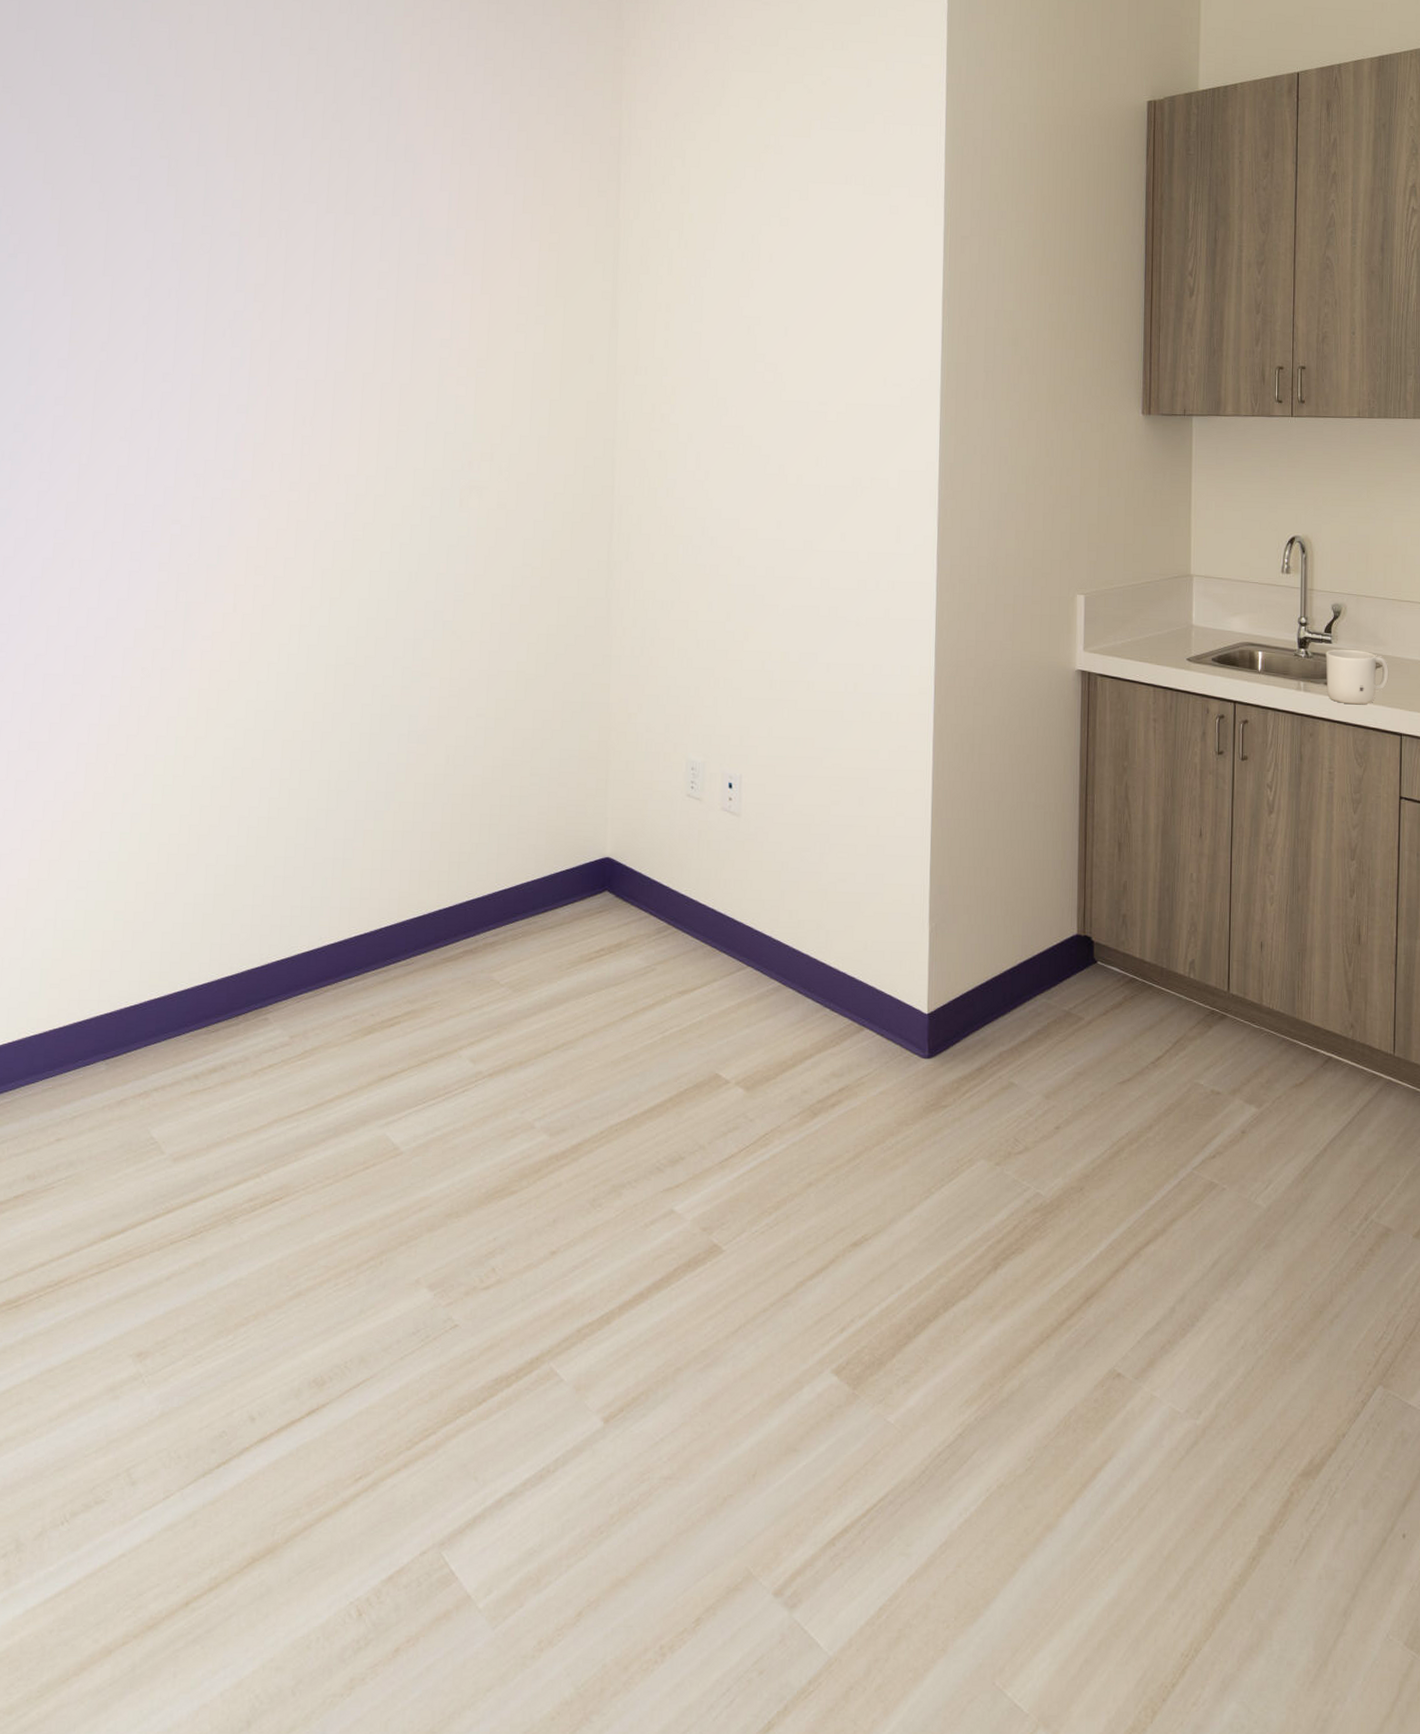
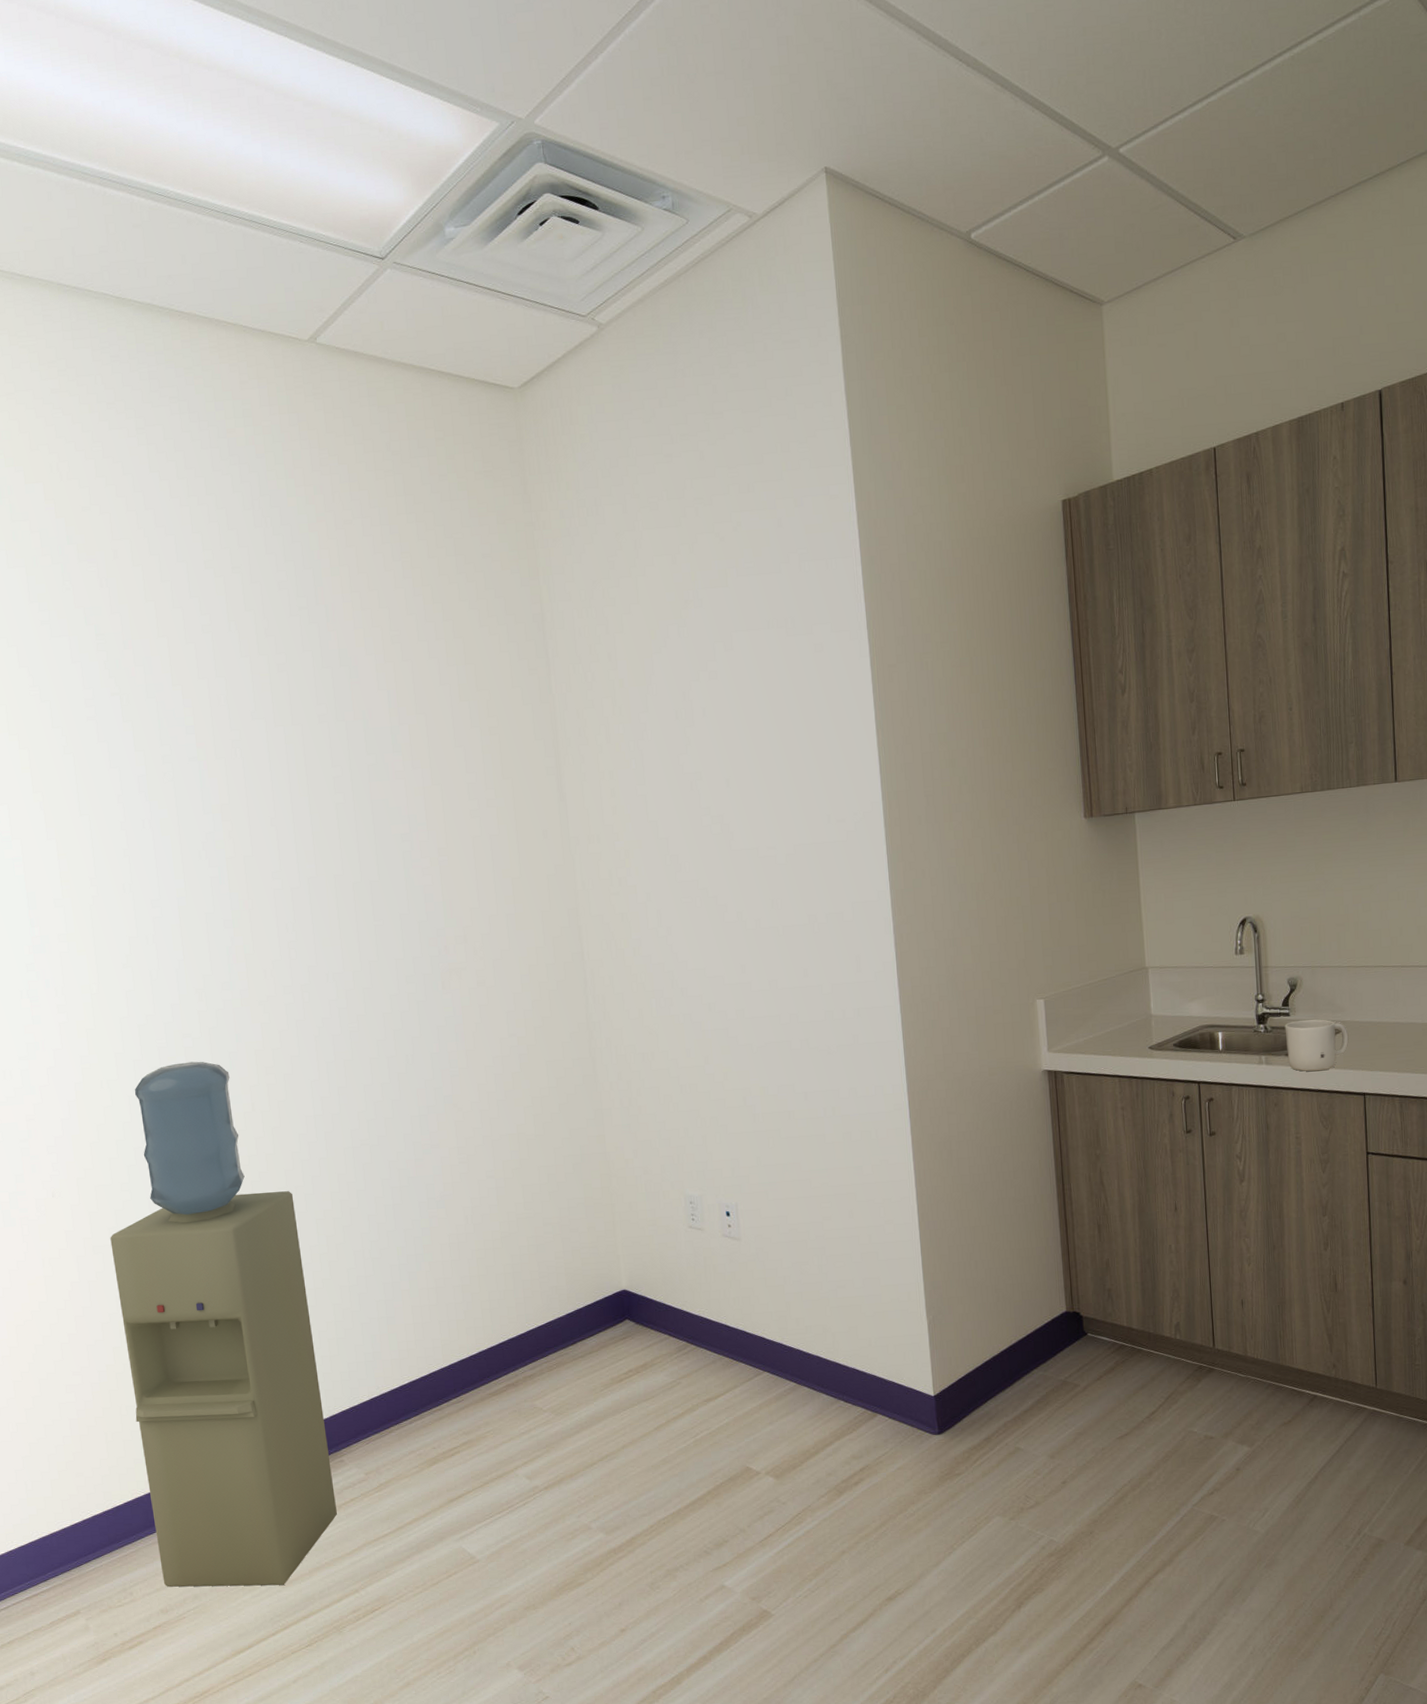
water cooler: none [36,550,262,1159] -> present [110,1061,337,1587]

